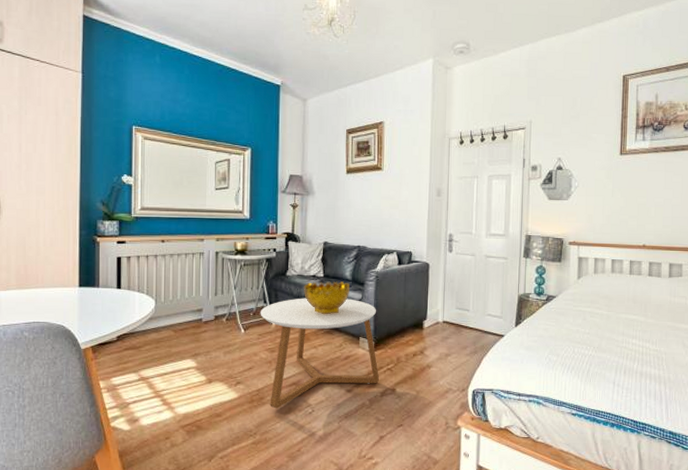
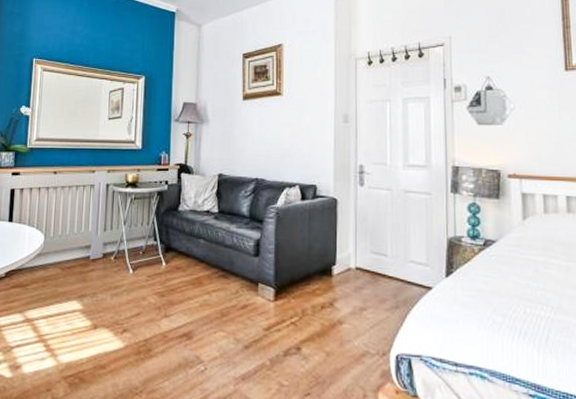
coffee table: present [260,298,380,409] -> none [150,236,282,364]
decorative bowl: present [304,281,351,315] -> none [197,218,248,256]

